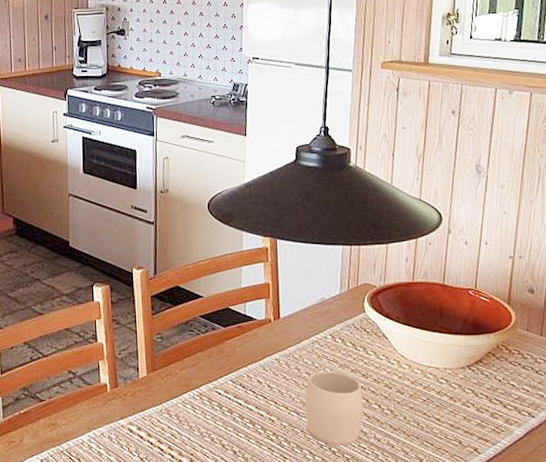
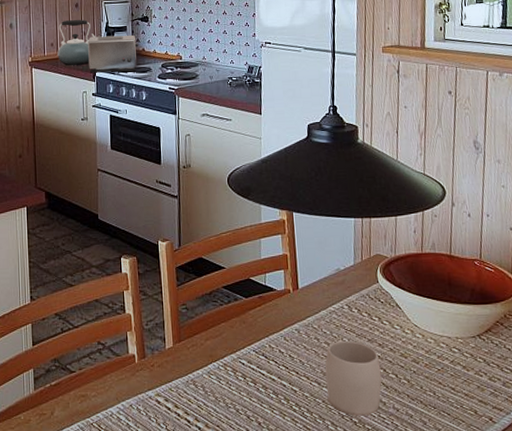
kettle: none [25,32,67,83] -> present [57,19,95,65]
toaster: none [58,49,114,92] -> present [88,35,139,74]

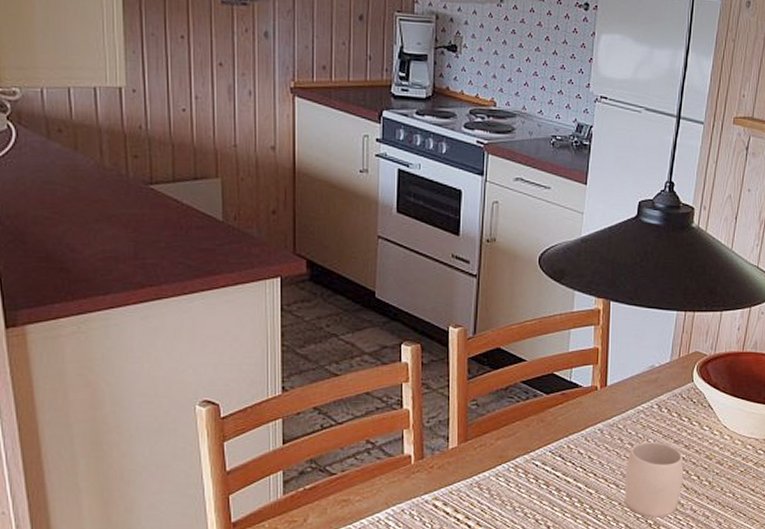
kettle: present [57,19,95,65] -> none [331,36,384,100]
toaster: present [88,35,139,74] -> none [373,63,442,116]

